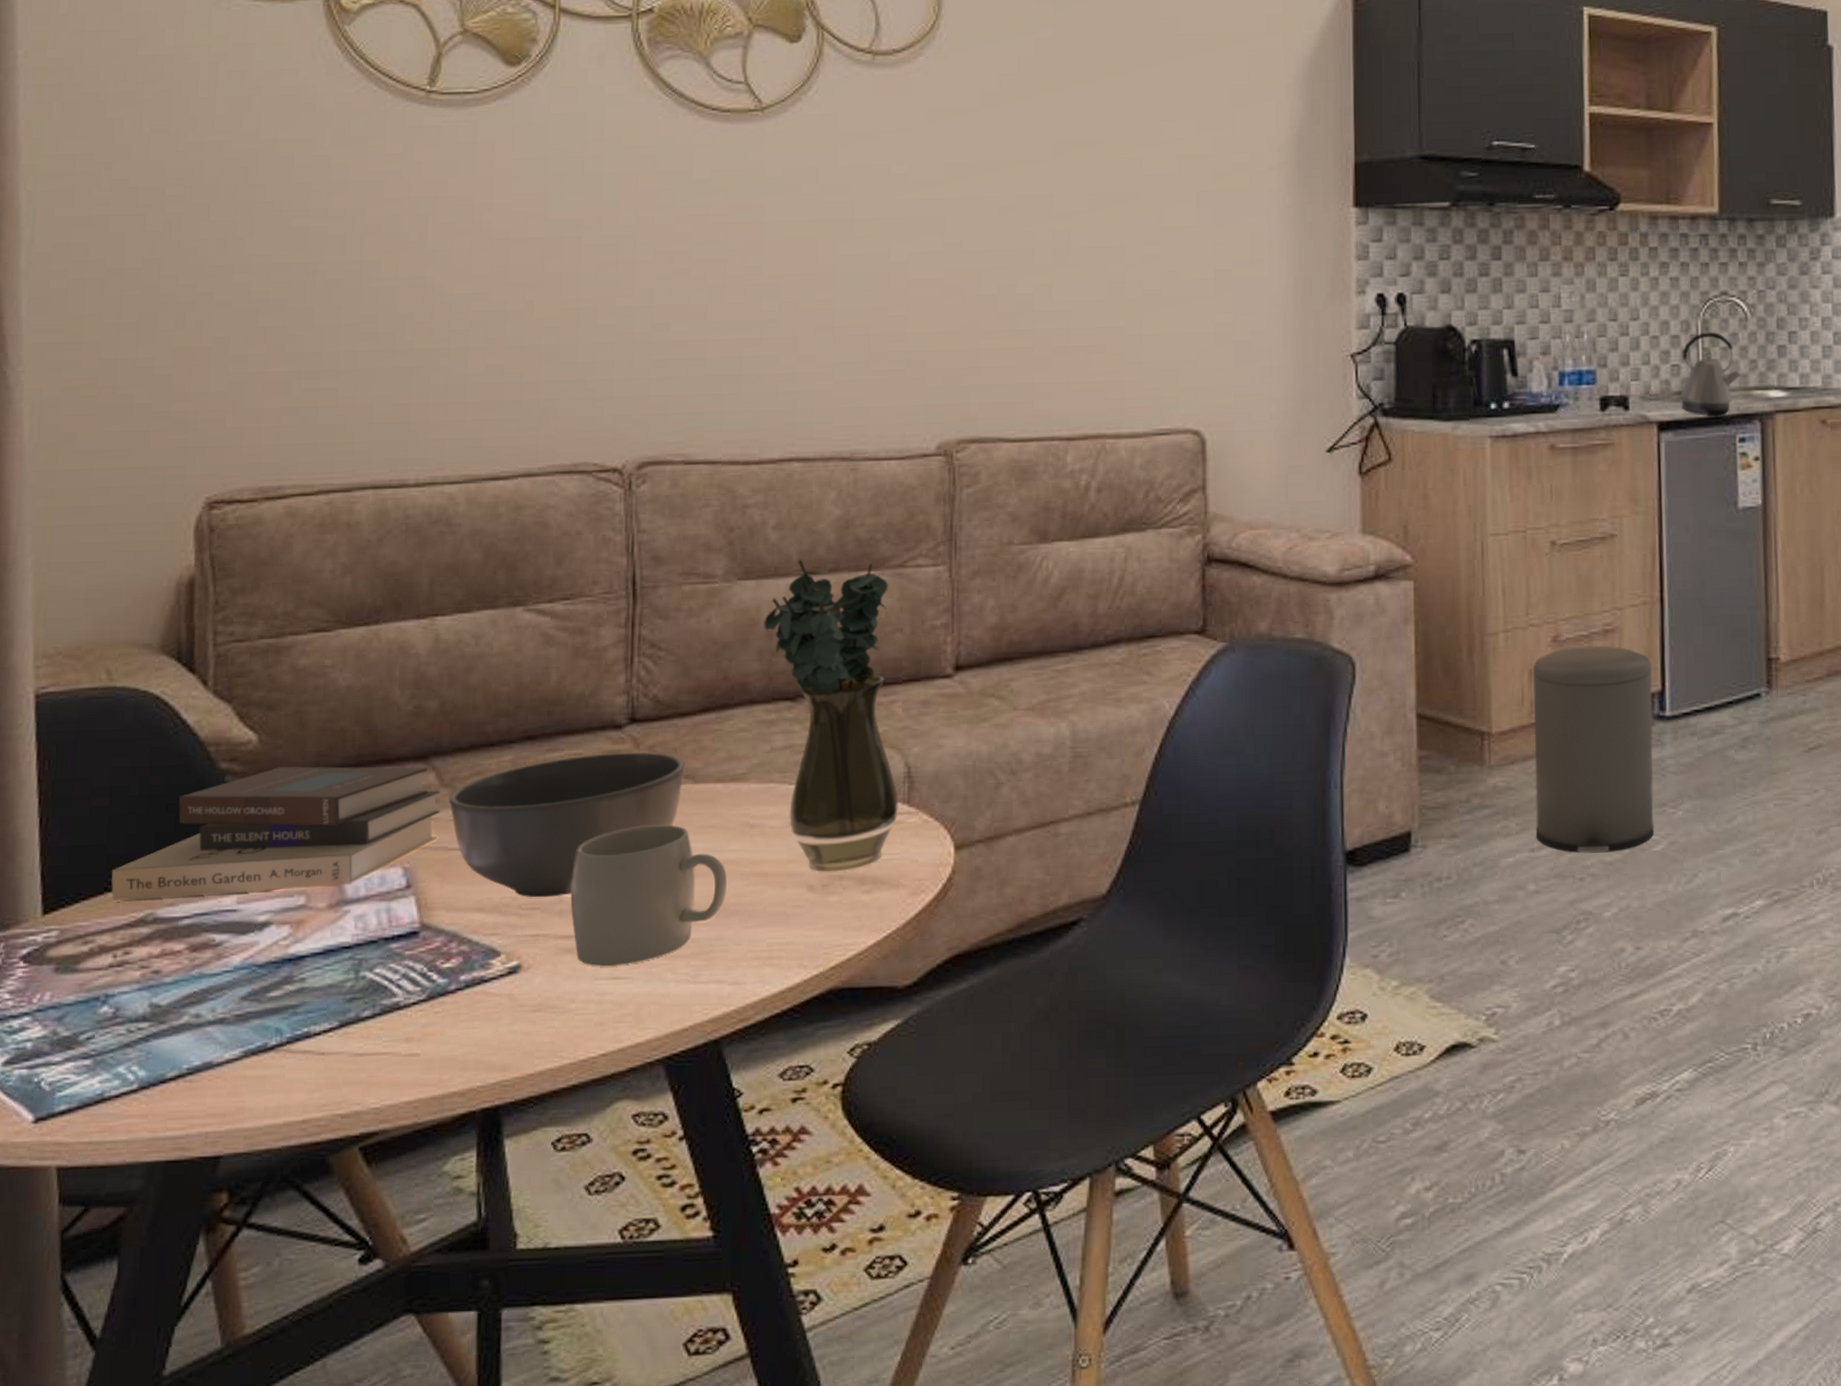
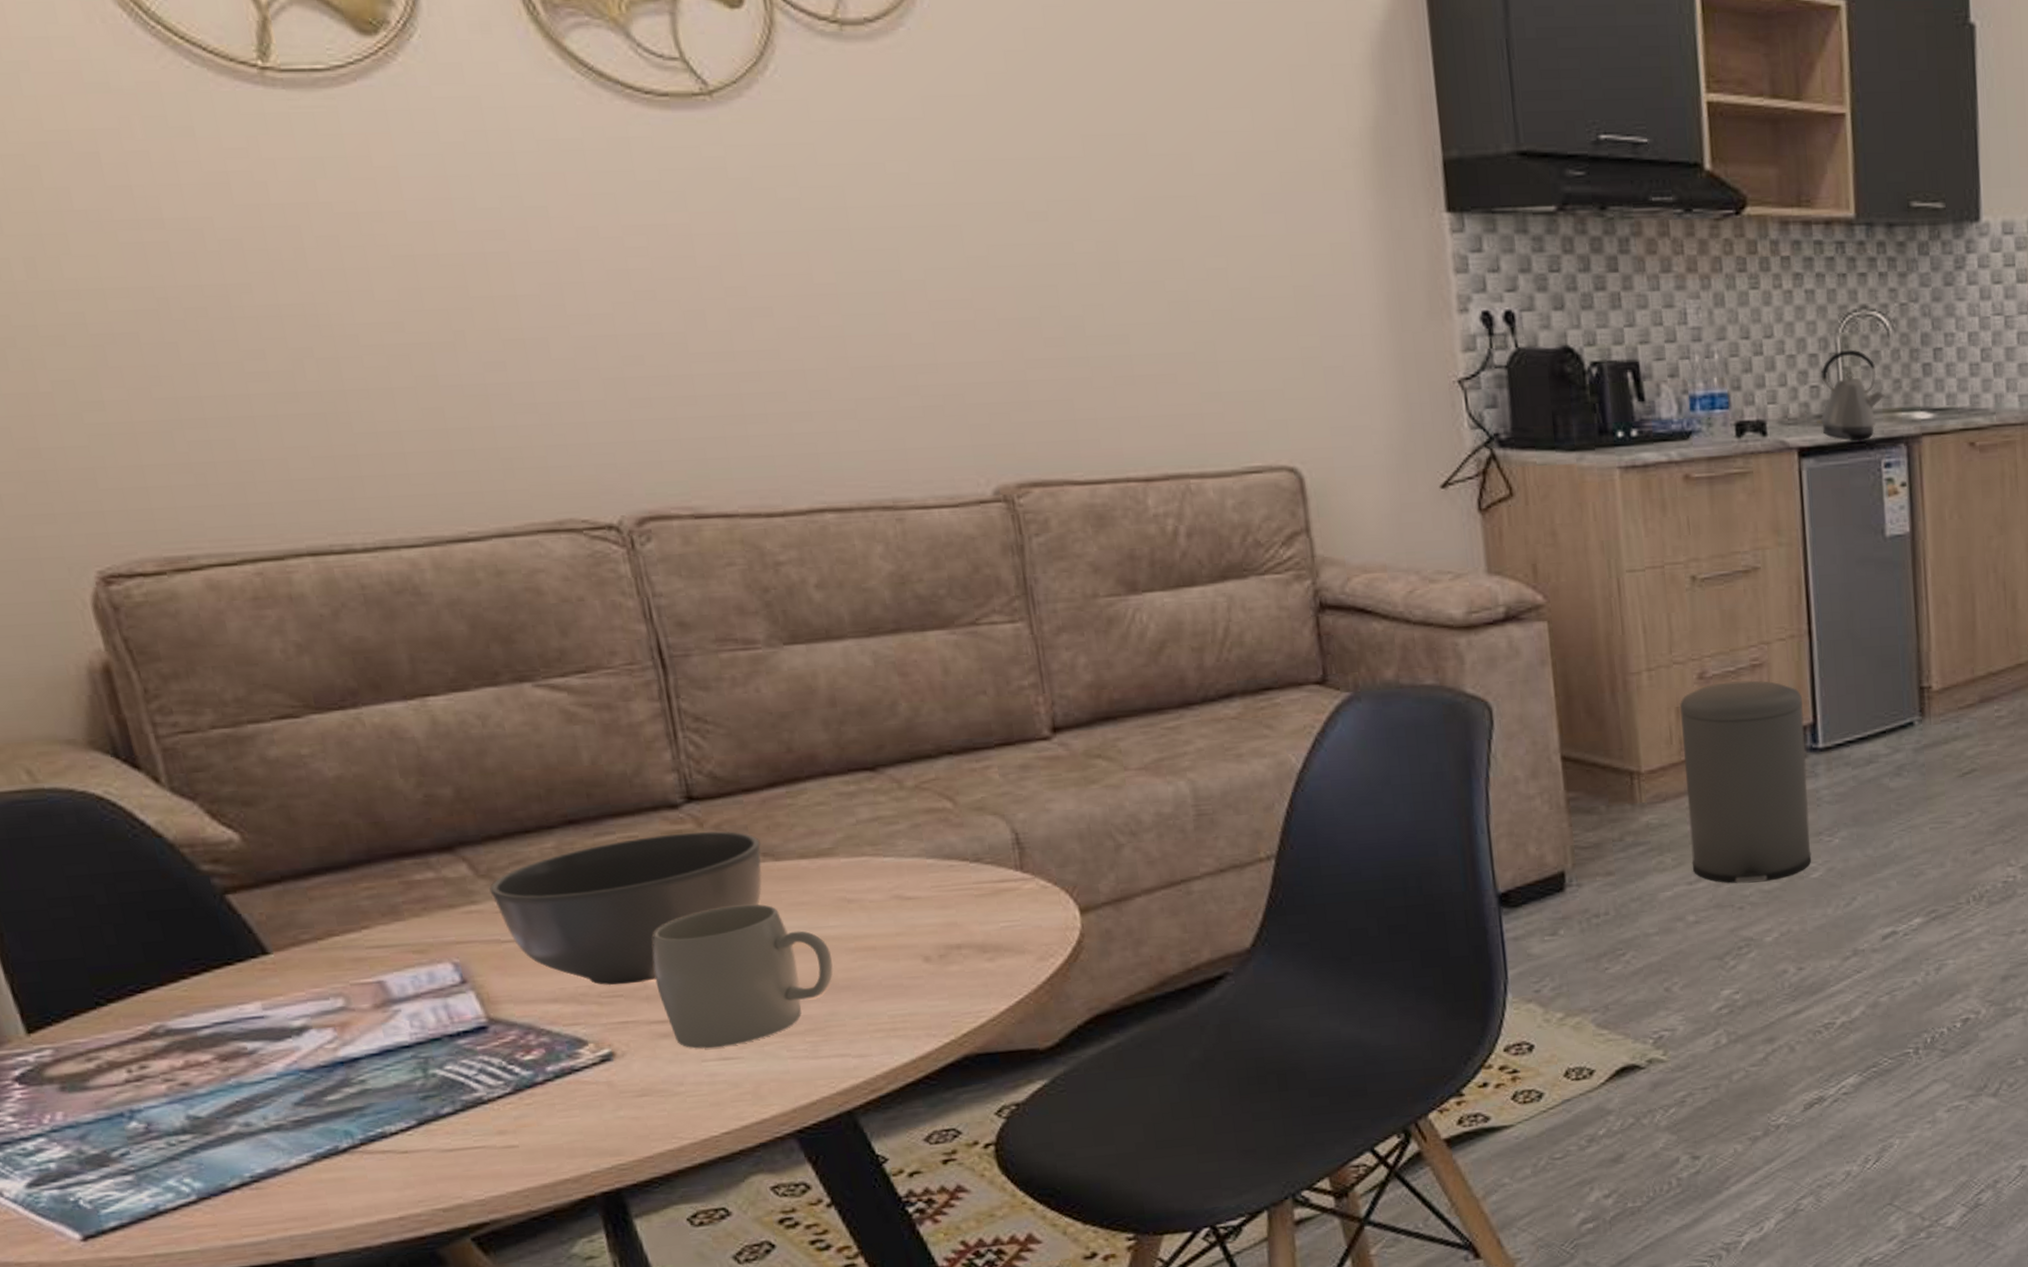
books: present [111,766,440,901] -> none [98,858,486,1015]
vase: present [763,560,899,873] -> none [822,621,1012,943]

